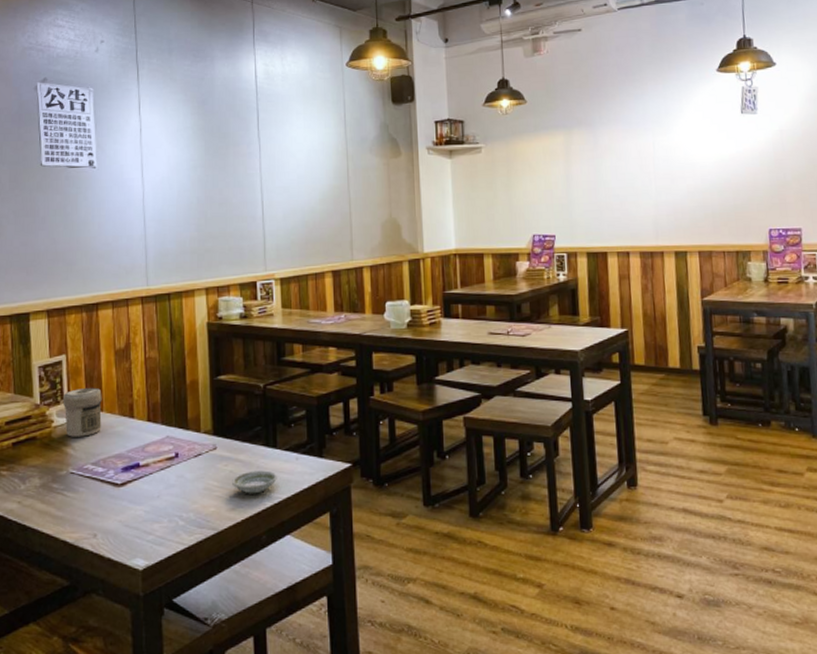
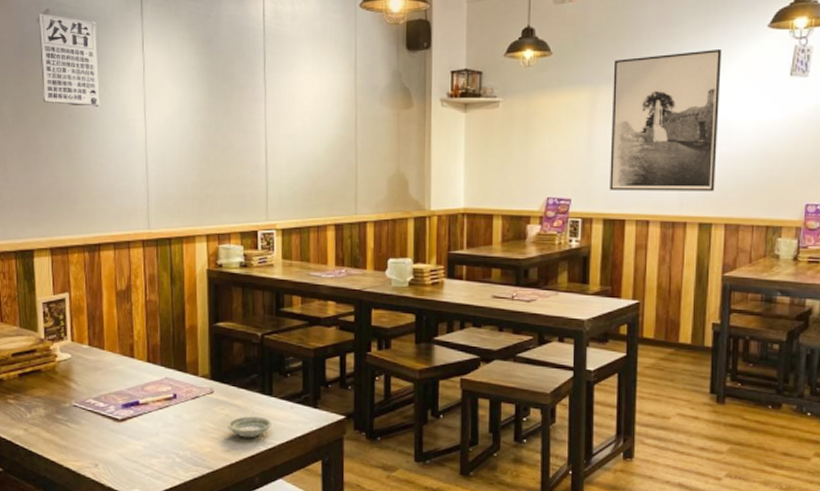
jar: present [62,387,102,437] -> none [66,325,104,373]
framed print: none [583,93,686,225] -> present [609,50,722,192]

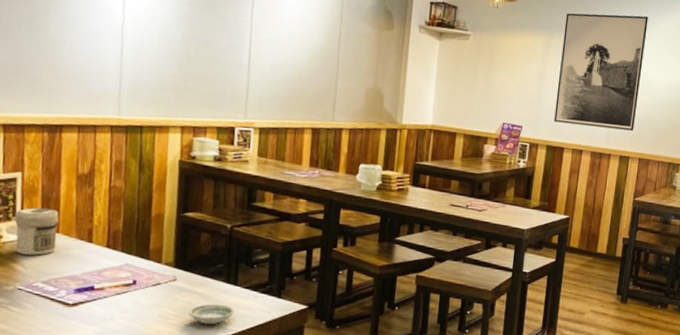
jar: none [66,325,104,373] -> present [14,207,59,256]

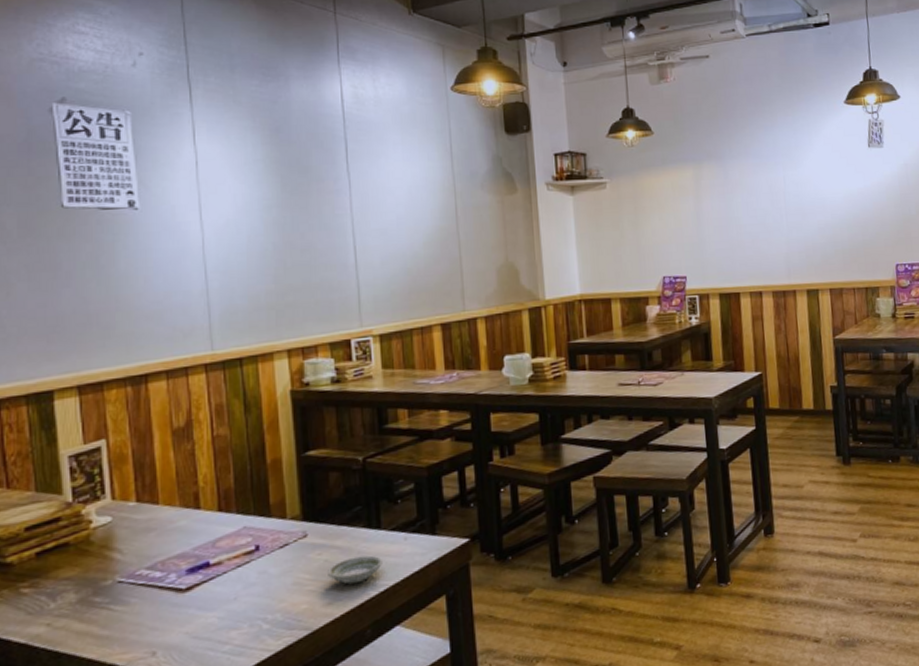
jar: present [14,207,59,256] -> none [103,476,158,539]
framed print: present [554,13,648,131] -> none [712,125,817,265]

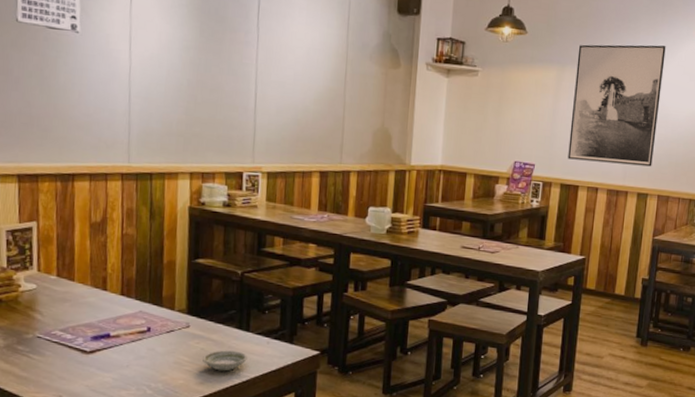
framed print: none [712,125,817,265] -> present [568,44,666,167]

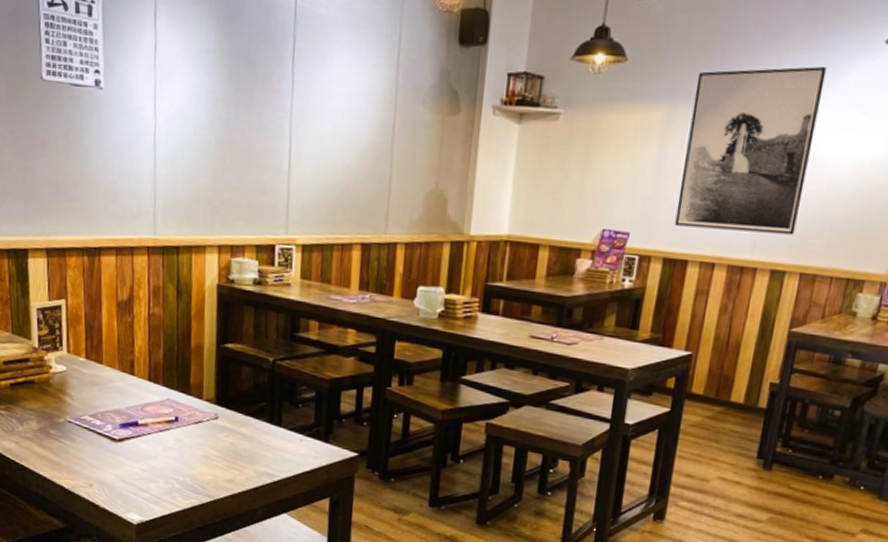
saucer: present [203,350,247,371] -> none [232,445,279,469]

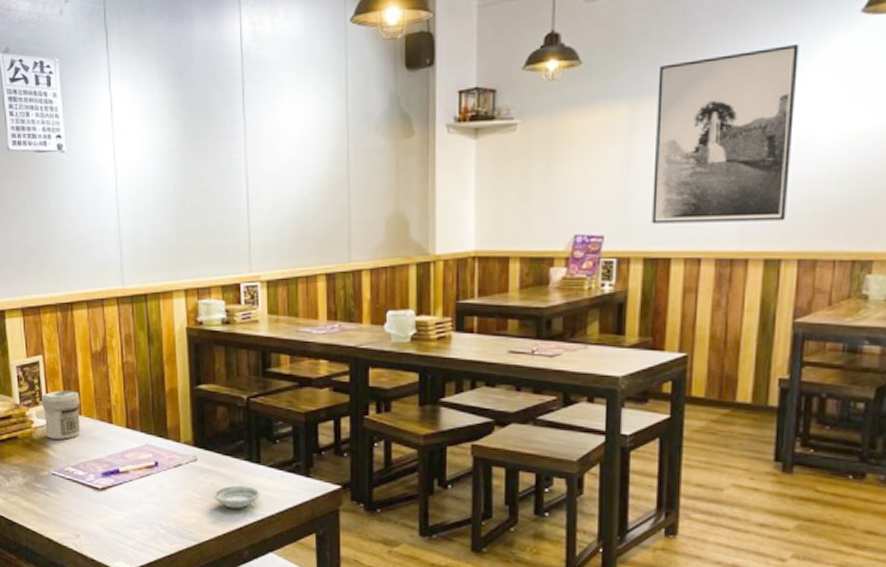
jar: none [61,337,102,388] -> present [41,390,80,440]
saucer: none [232,445,279,469] -> present [213,485,260,509]

